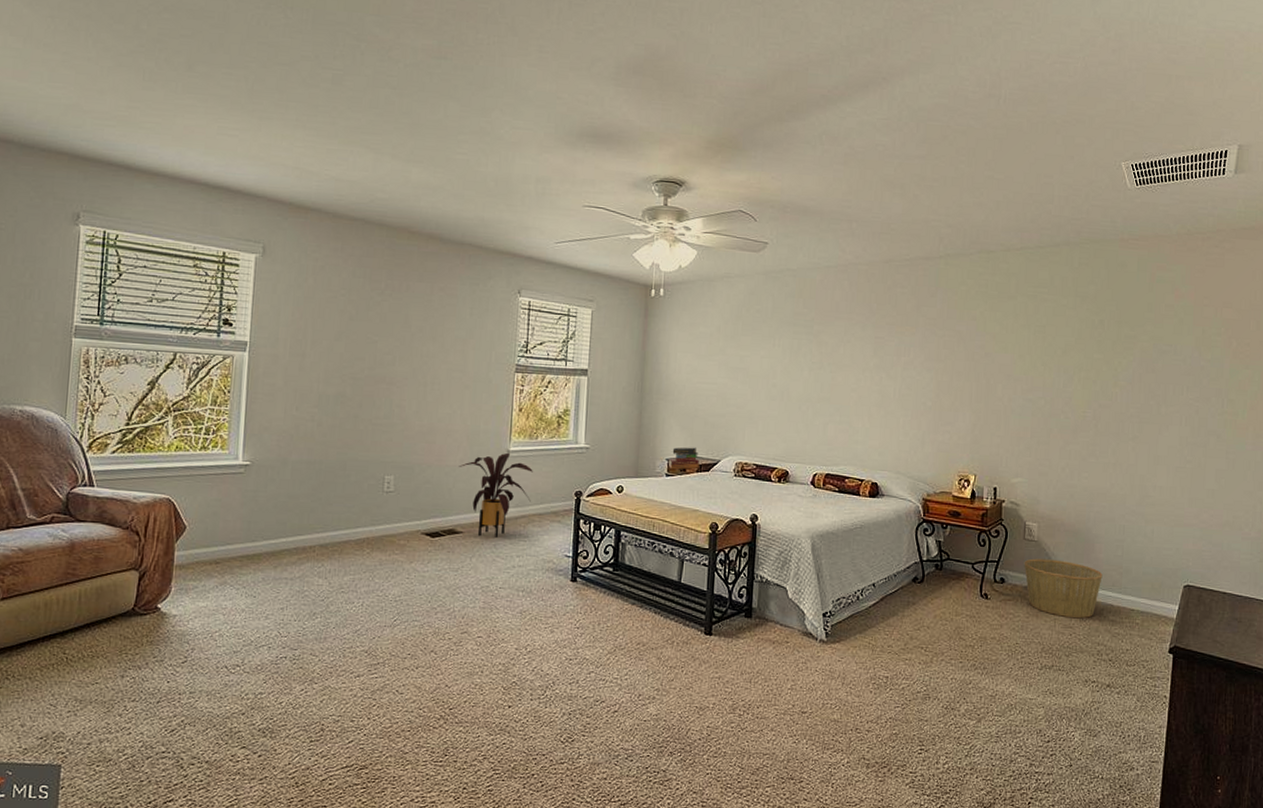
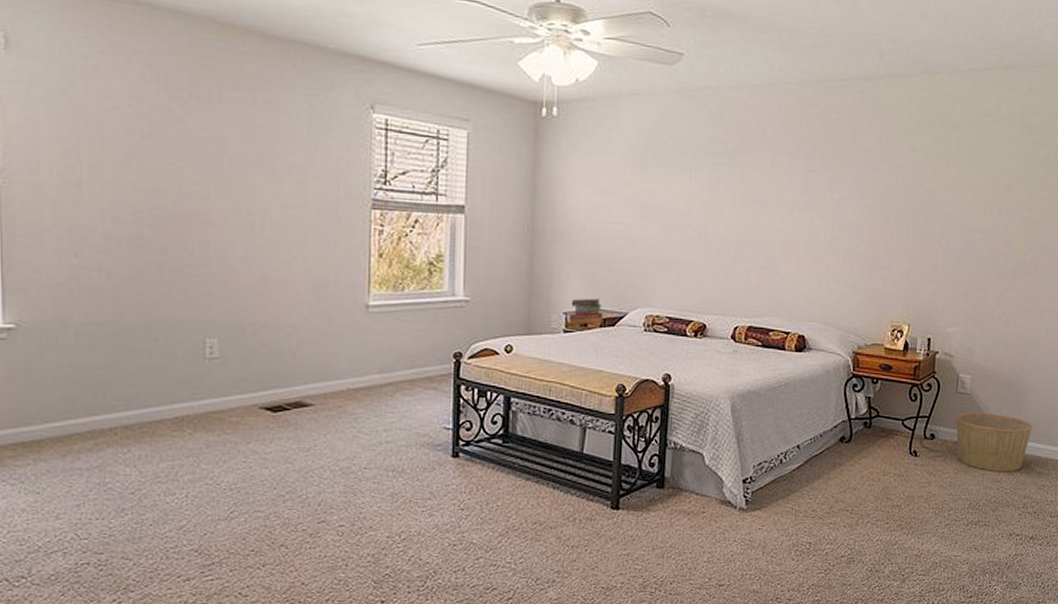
house plant: present [459,452,533,538] -> none [304,307,400,410]

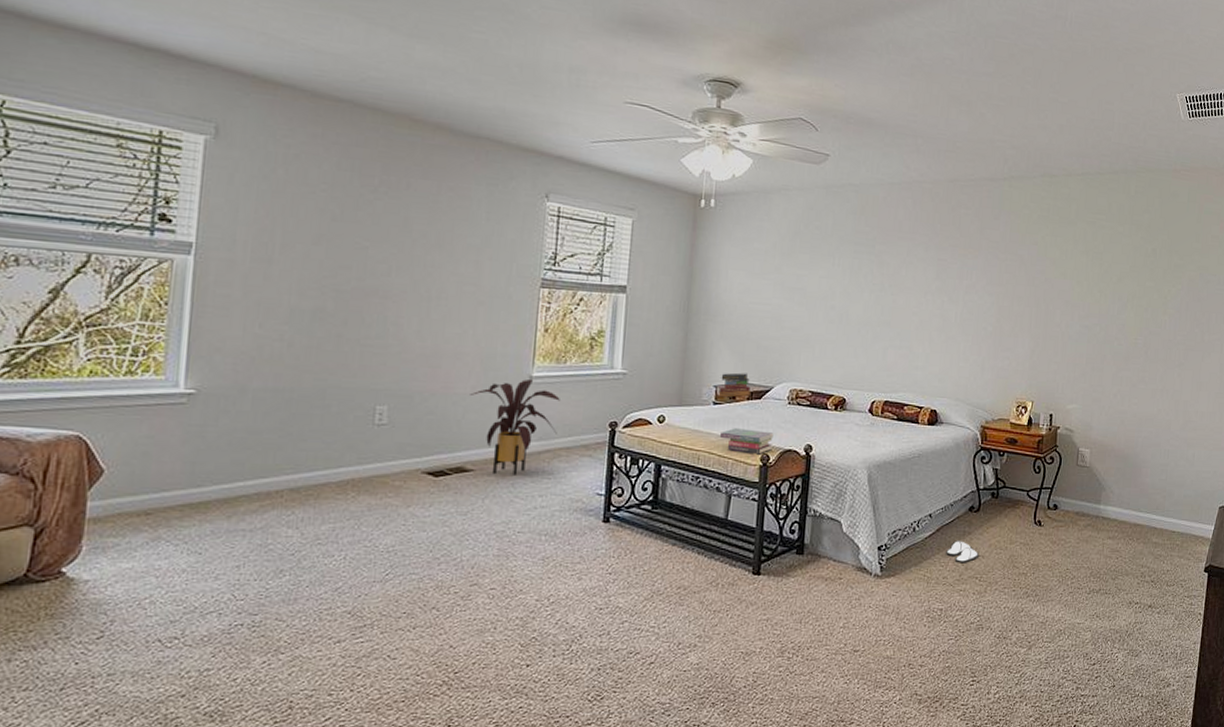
house plant: none [304,307,400,410] -> present [470,378,560,475]
books: none [572,357,630,385] -> present [720,428,774,455]
slippers: none [815,472,850,496] -> present [946,541,979,563]
basket: present [955,412,1033,472] -> none [1076,484,1148,542]

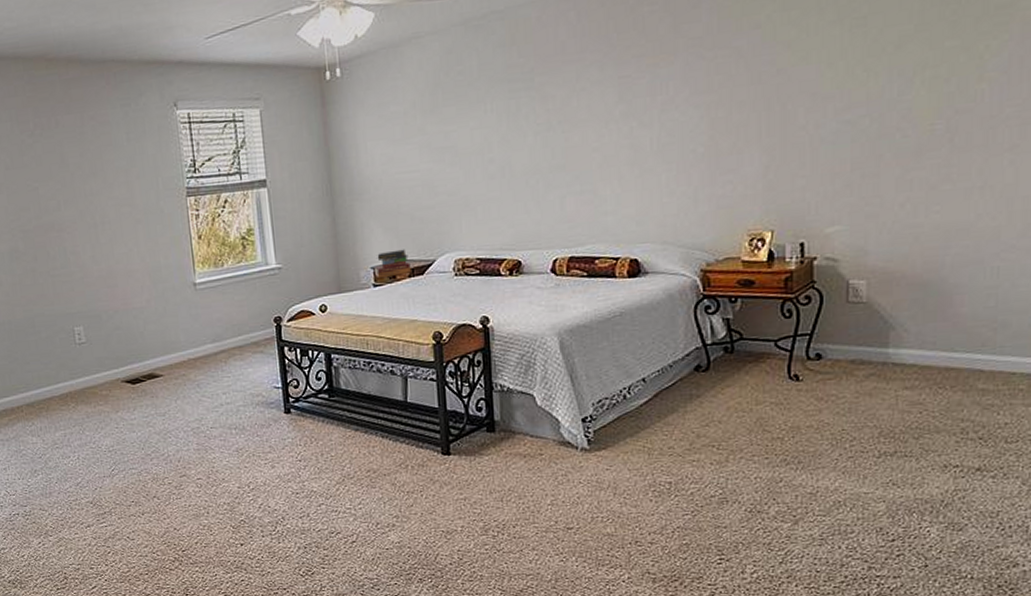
house plant: present [470,378,560,475] -> none [146,285,228,378]
books: present [720,428,774,455] -> none [386,307,444,334]
slippers: present [946,541,979,563] -> none [669,405,713,431]

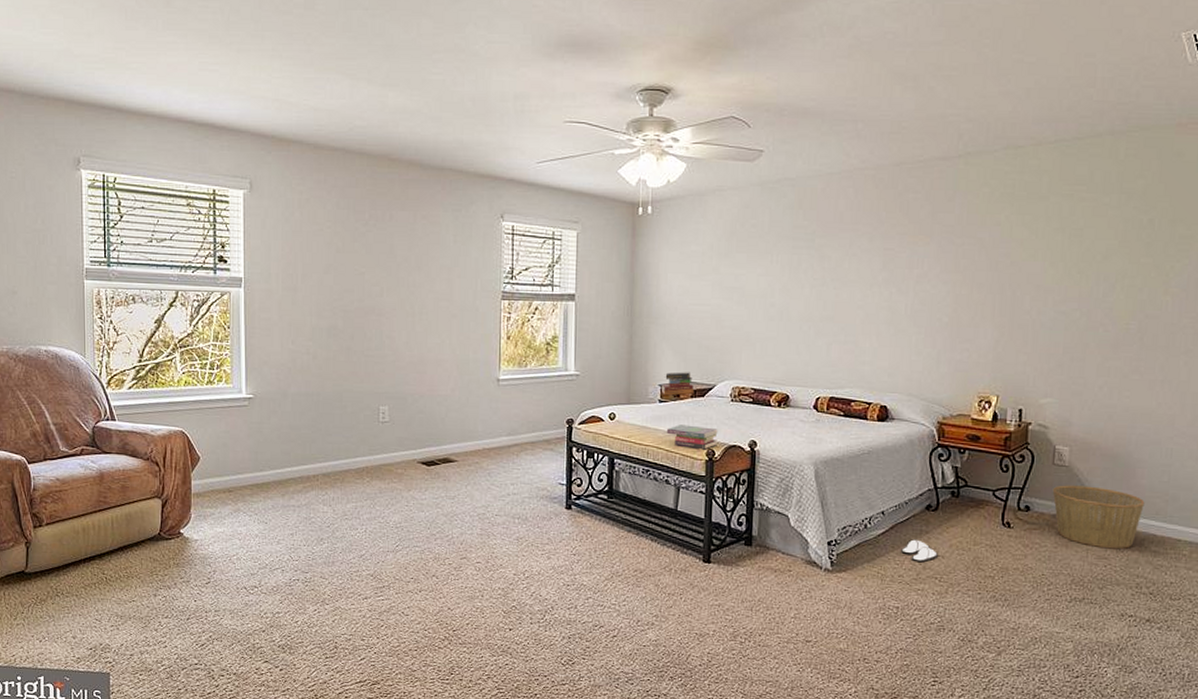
books: none [386,307,444,334] -> present [667,424,718,450]
slippers: none [669,405,713,431] -> present [901,539,938,563]
basket: none [848,322,967,393] -> present [1052,485,1145,549]

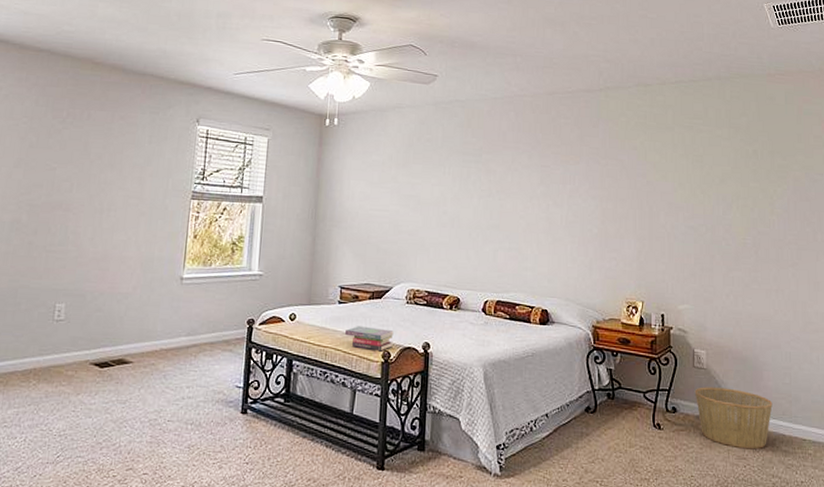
books: present [661,372,694,396] -> none [340,274,372,297]
slippers: present [901,539,938,563] -> none [565,442,598,466]

